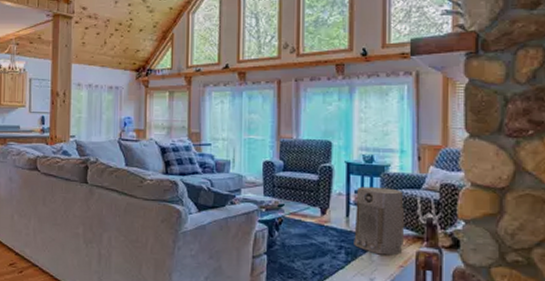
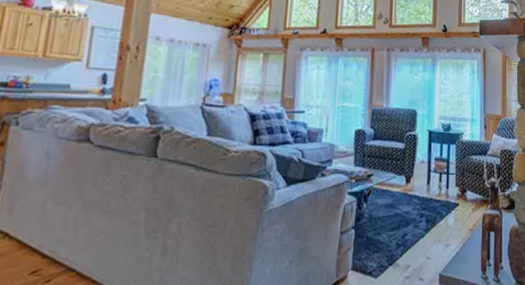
air purifier: present [354,187,404,255] -> none [433,154,474,220]

